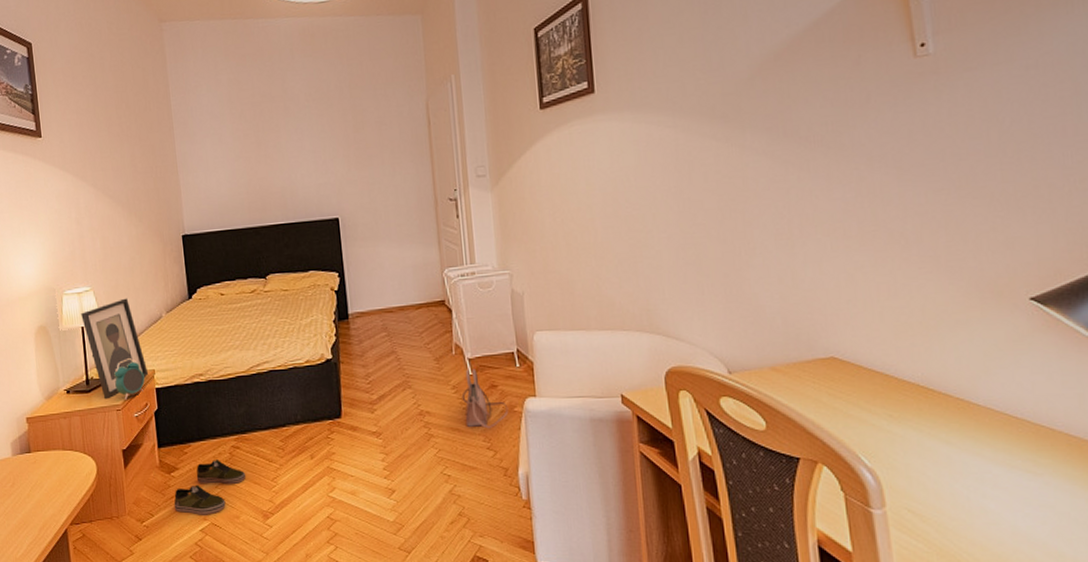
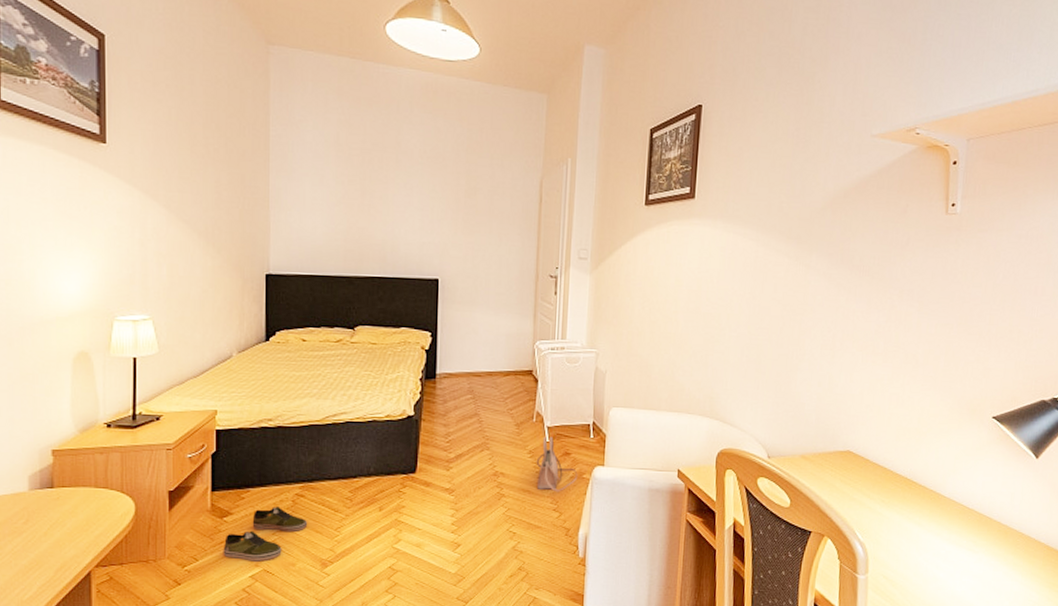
picture frame: present [81,298,149,400] -> none [134,332,210,437]
alarm clock: present [114,358,145,400] -> none [168,396,204,439]

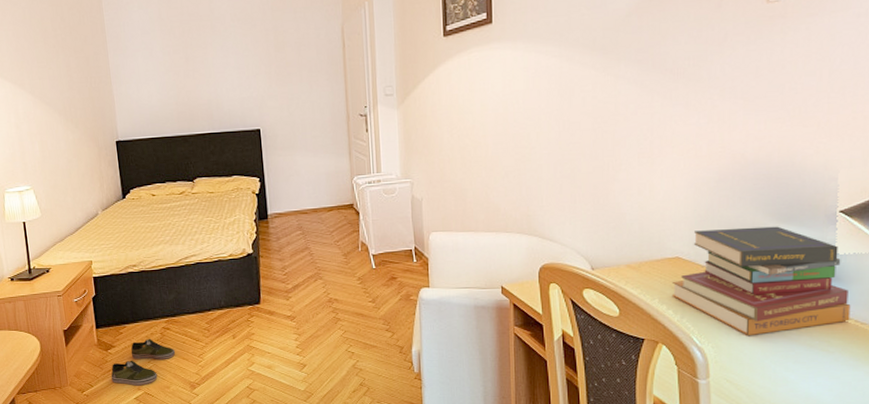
handbag: present [536,436,578,492] -> none [365,263,406,314]
books: none [840,426,996,532] -> present [671,226,851,335]

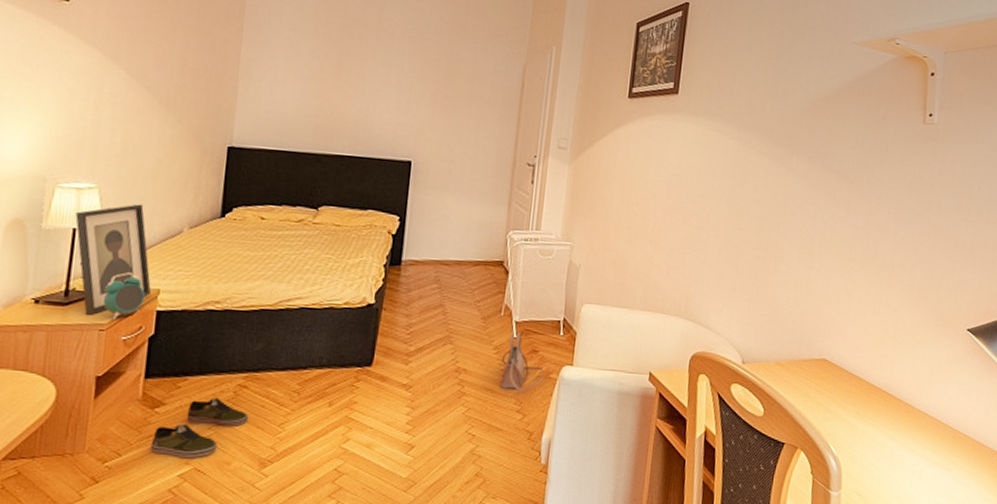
picture frame: none [22,197,87,287] -> present [75,203,152,316]
alarm clock: none [54,251,83,287] -> present [103,272,145,320]
handbag: none [365,263,406,314] -> present [500,332,545,393]
books: present [671,226,851,335] -> none [815,333,970,447]

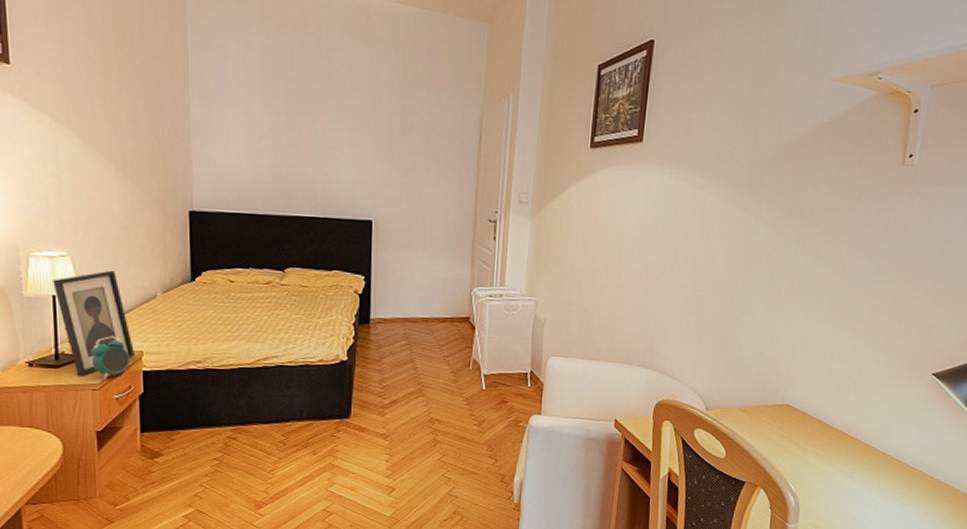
shoe: present [150,398,249,459] -> none [154,449,241,502]
handbag: present [500,332,545,393] -> none [472,384,514,440]

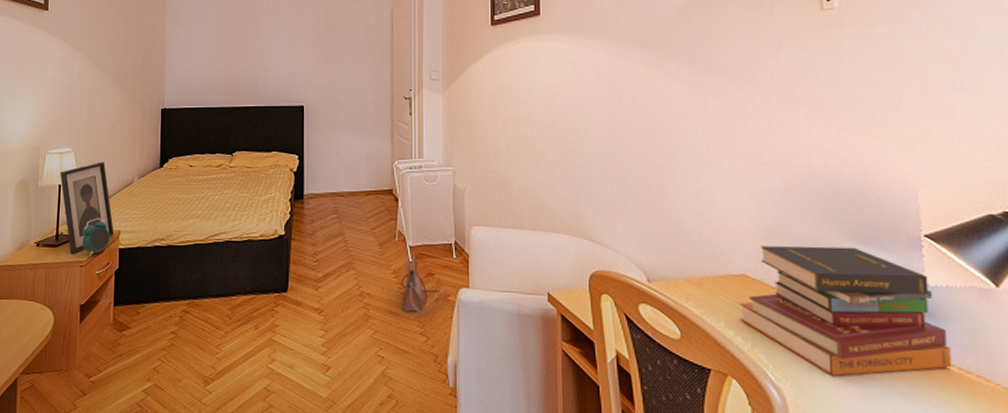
handbag: none [472,384,514,440] -> present [400,256,443,315]
books: none [776,380,928,484] -> present [739,246,952,376]

